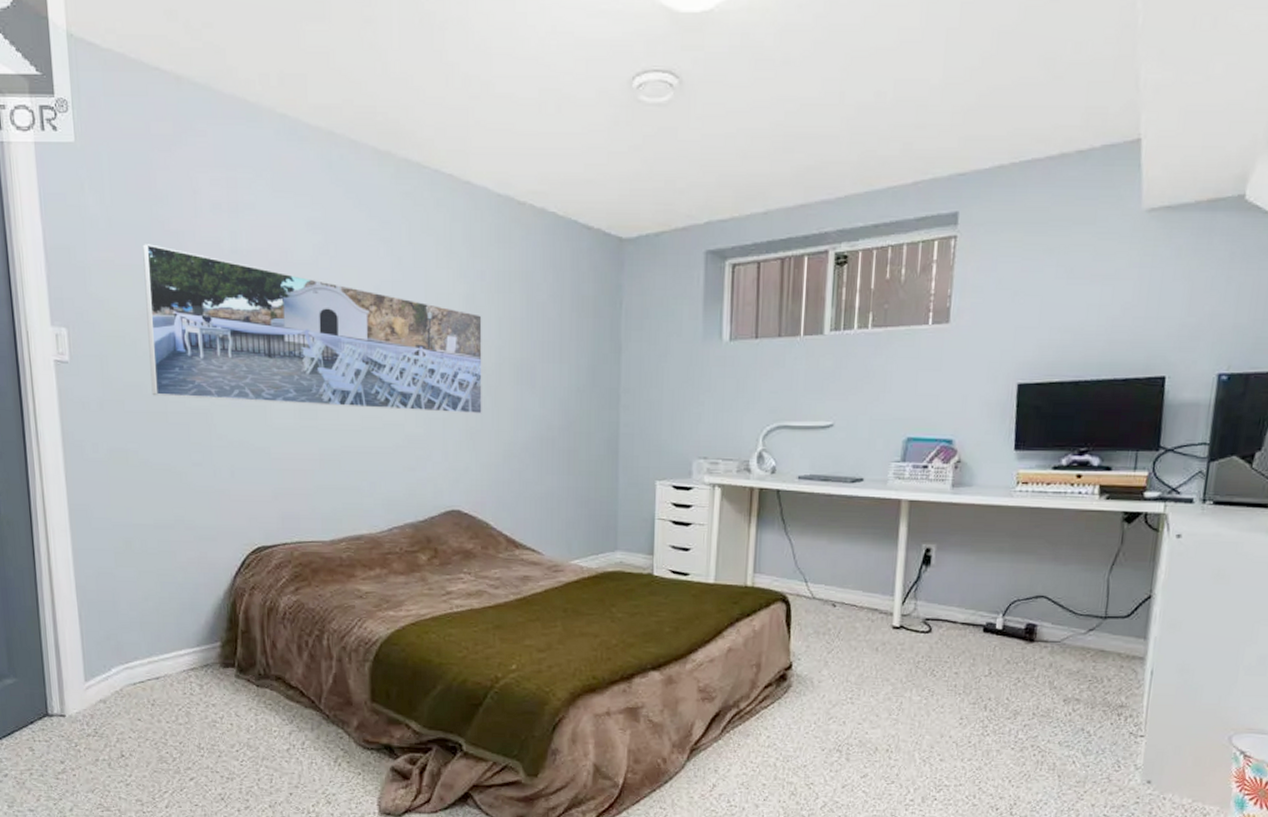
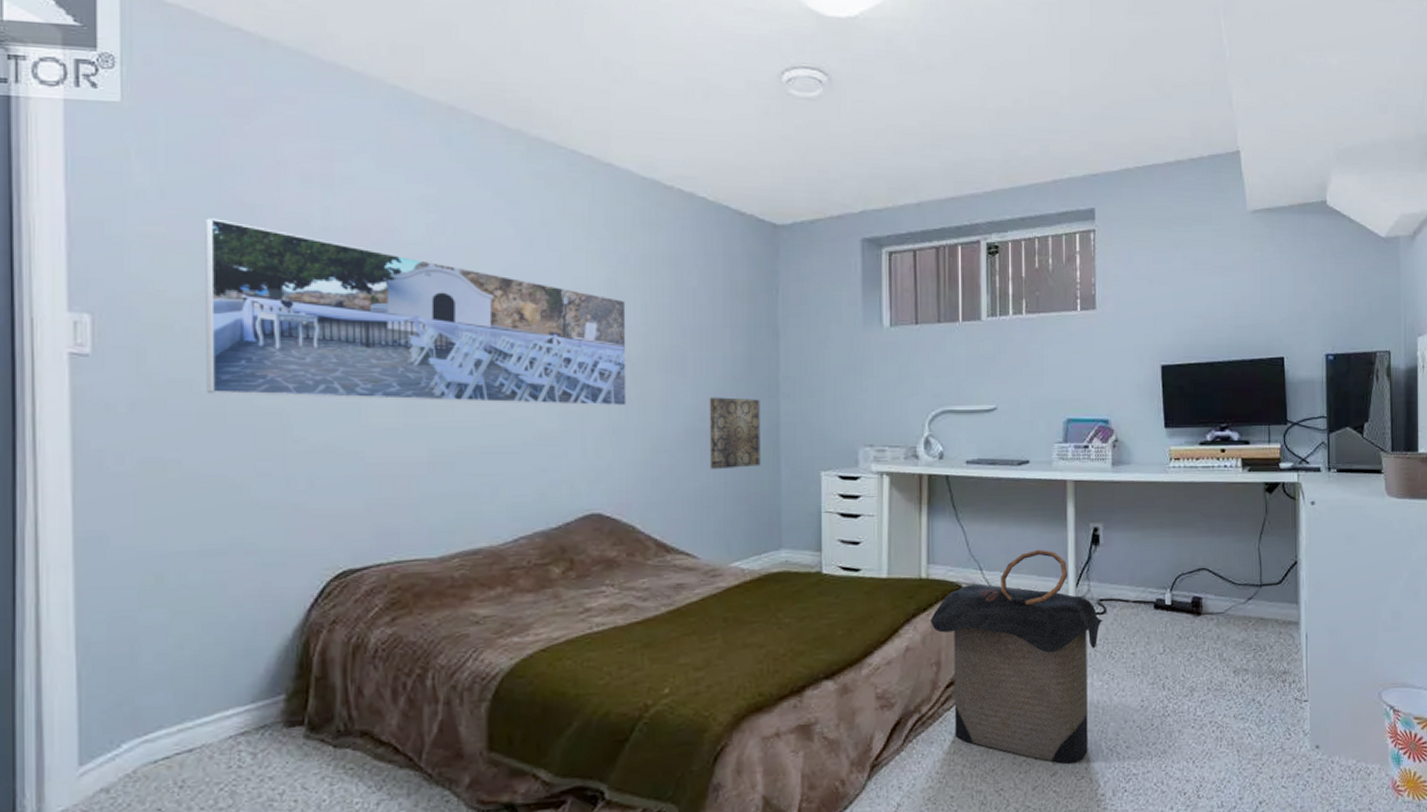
wall art: none [554,408,602,475] -> present [709,397,761,470]
laundry hamper: none [753,566,928,768] -> present [930,549,1104,764]

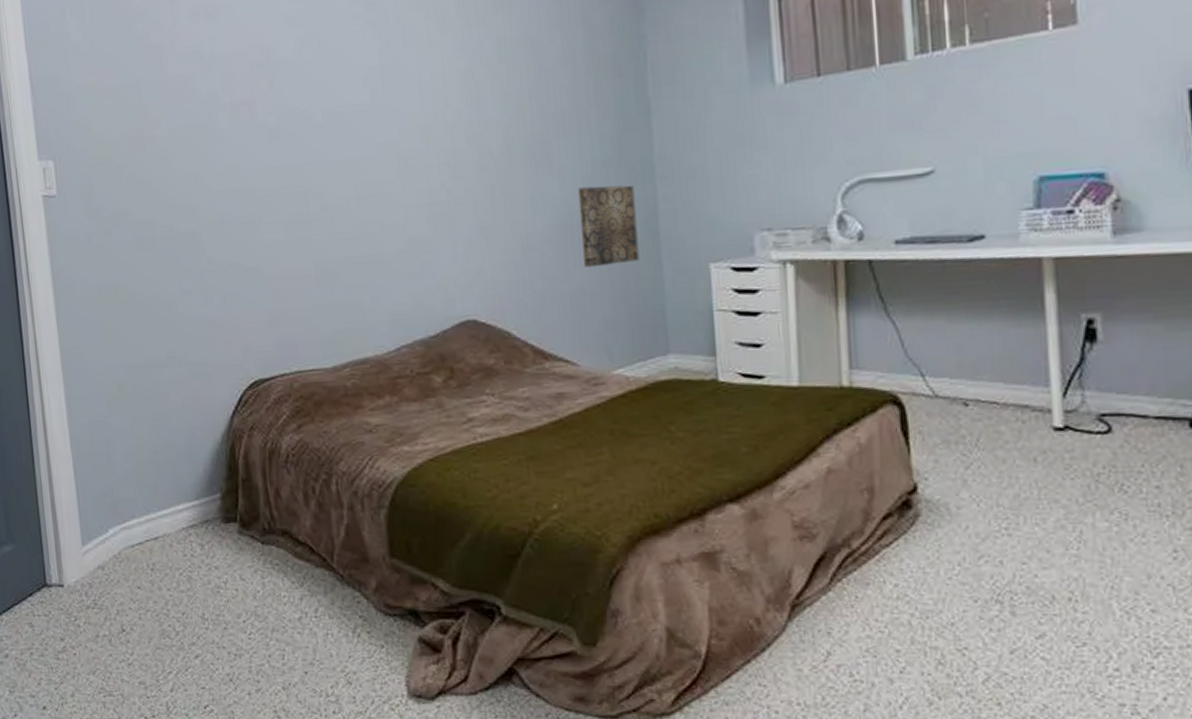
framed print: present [205,218,627,406] -> none [123,62,493,223]
laundry hamper: present [930,549,1104,764] -> none [857,348,1108,625]

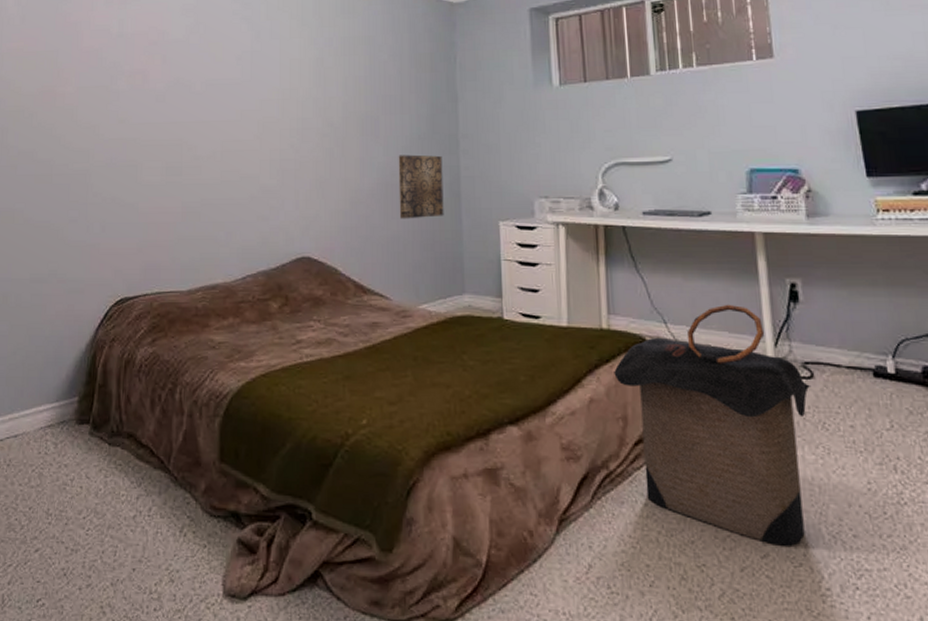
laundry hamper: none [857,348,1108,625] -> present [614,304,812,546]

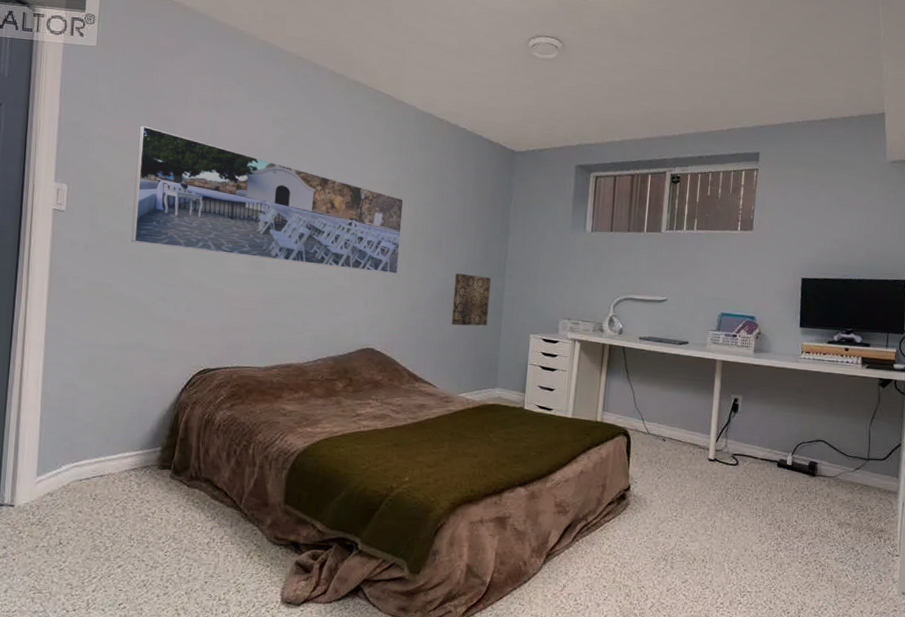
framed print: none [41,34,330,165] -> present [131,126,404,274]
laundry hamper: present [614,304,812,546] -> none [601,410,736,576]

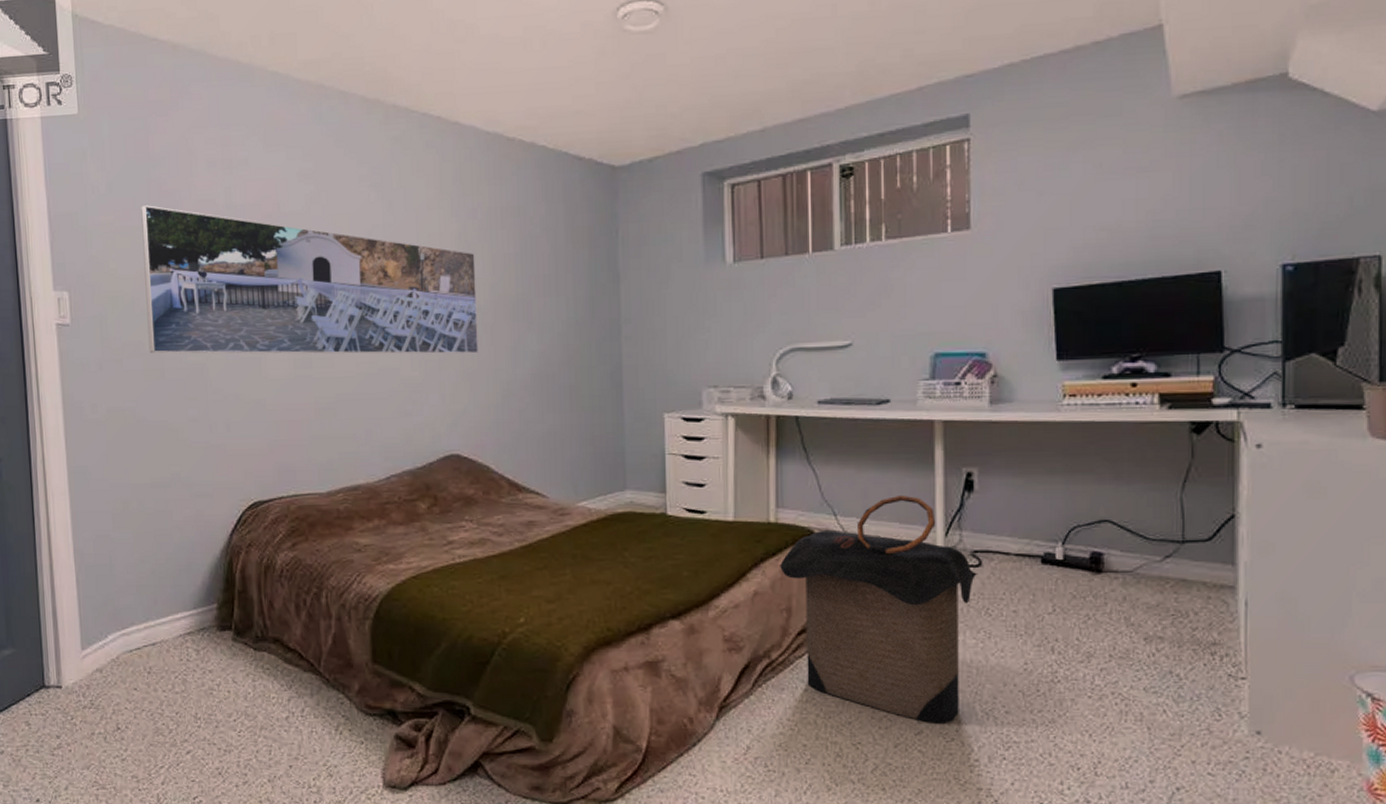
wall art: present [451,273,491,326] -> none [554,342,604,413]
laundry hamper: none [601,410,736,576] -> present [780,494,979,723]

